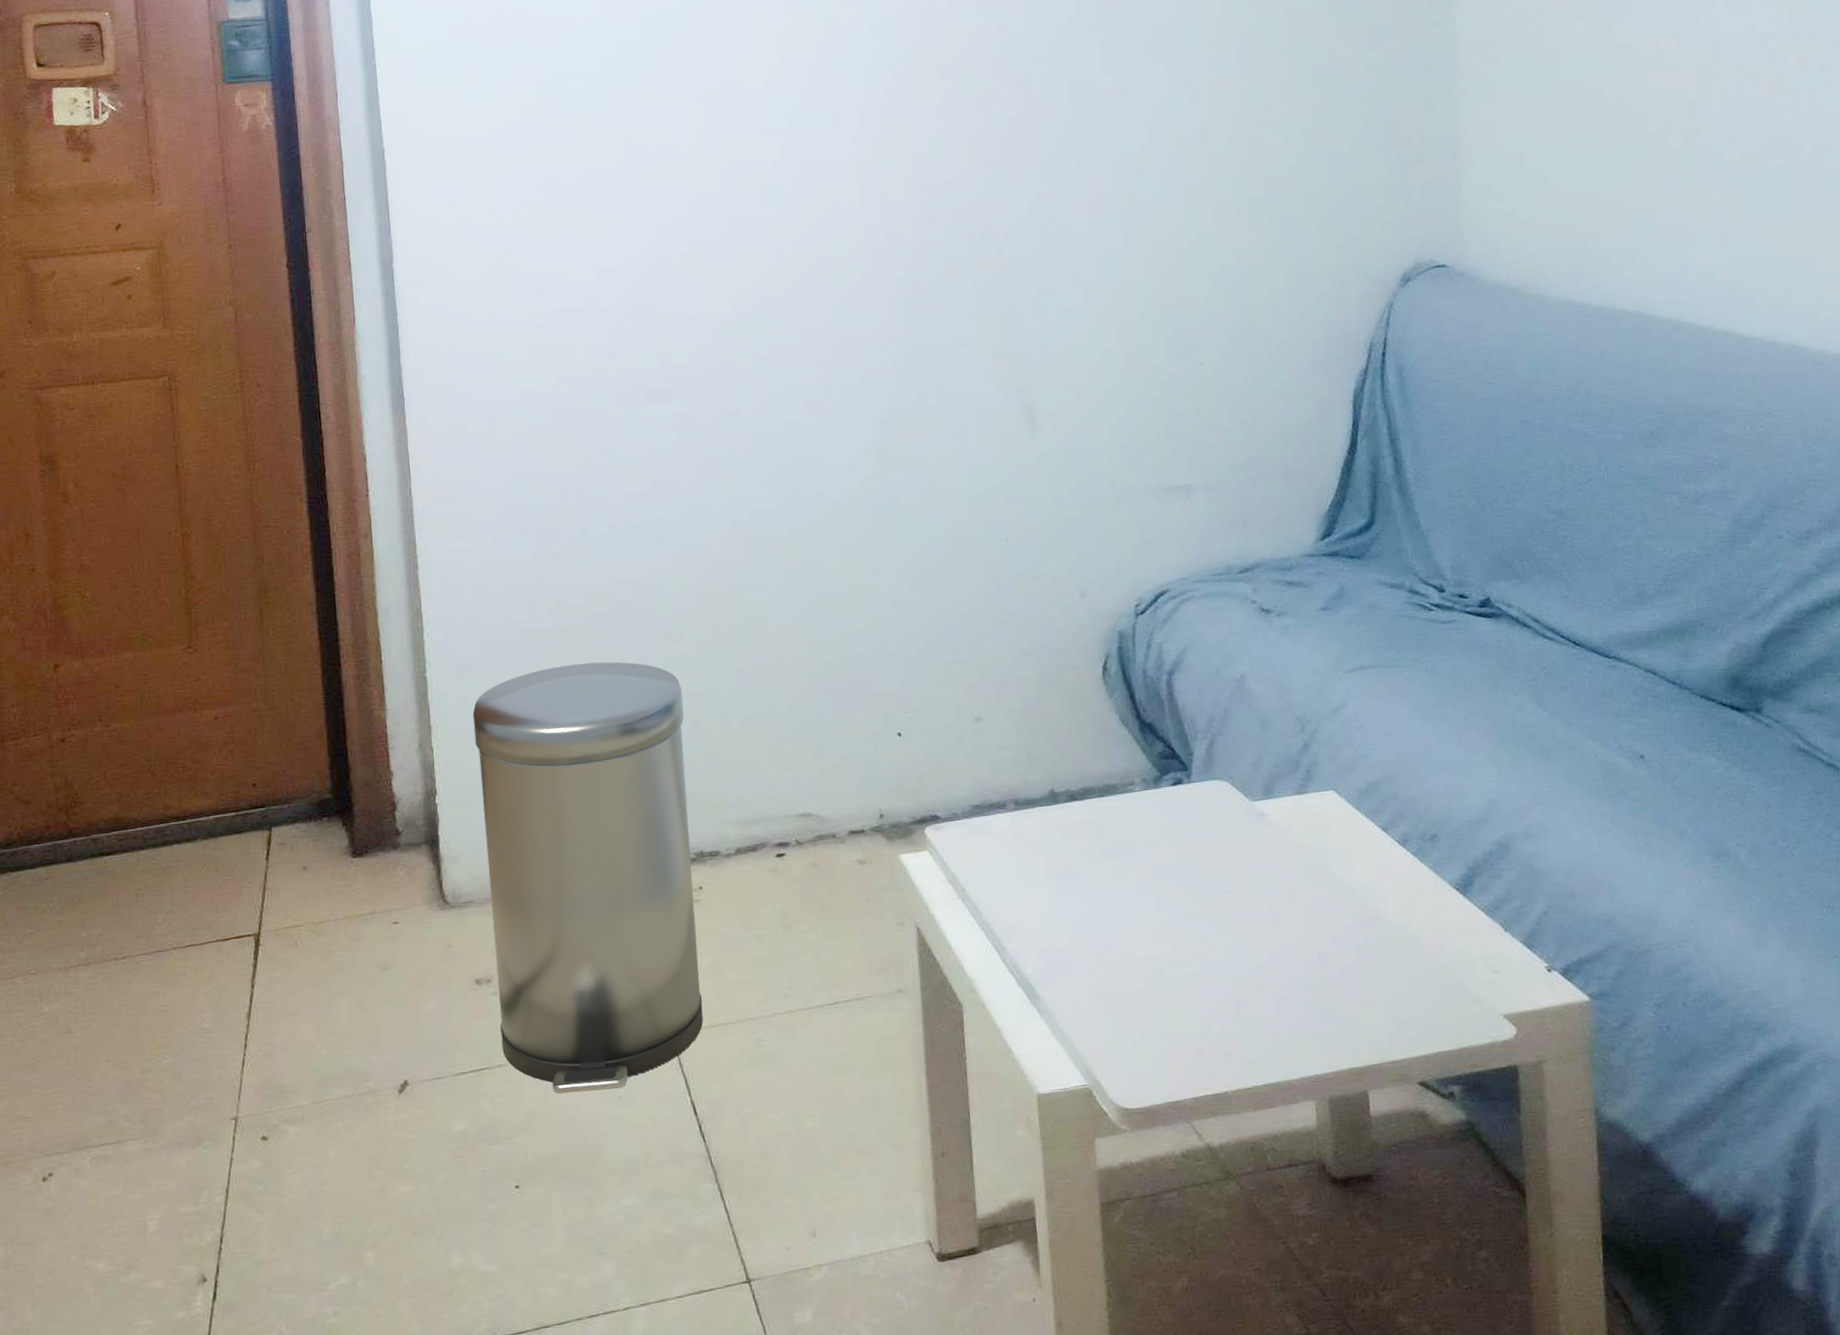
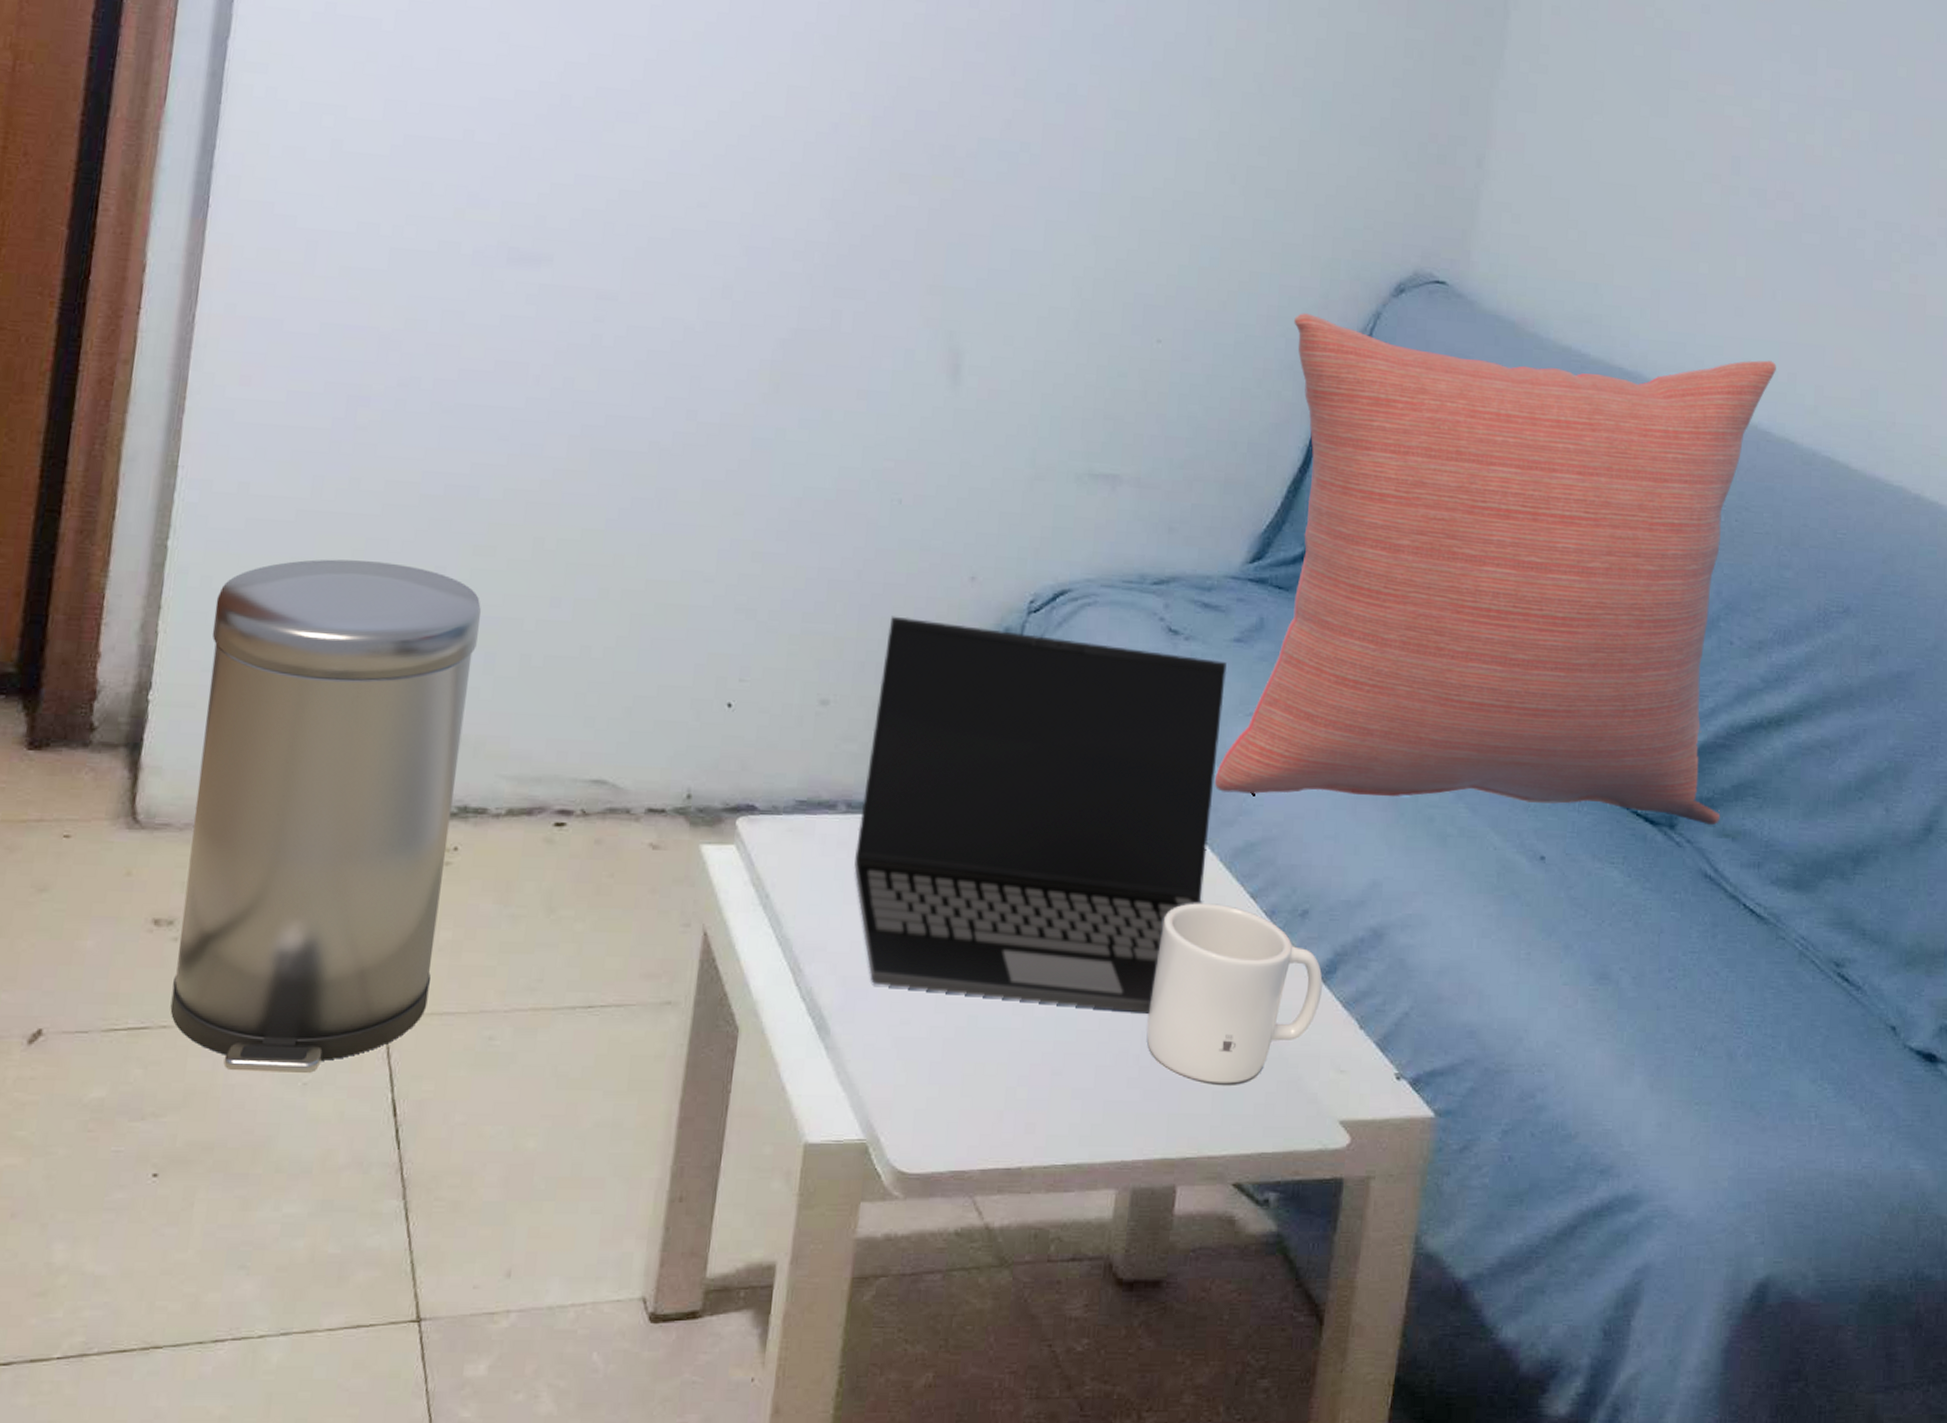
laptop: none [1019,628,1340,952] -> present [854,616,1227,1014]
mug: none [1308,840,1464,999] -> present [1146,903,1323,1087]
pillow: none [1316,277,1803,743] -> present [1214,313,1776,826]

